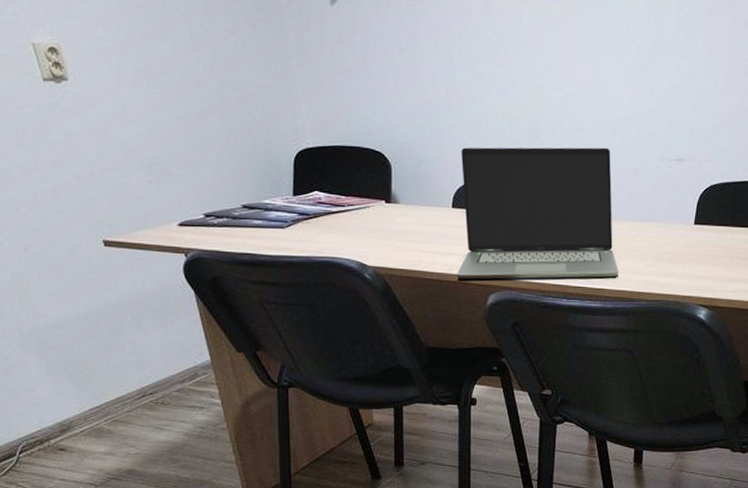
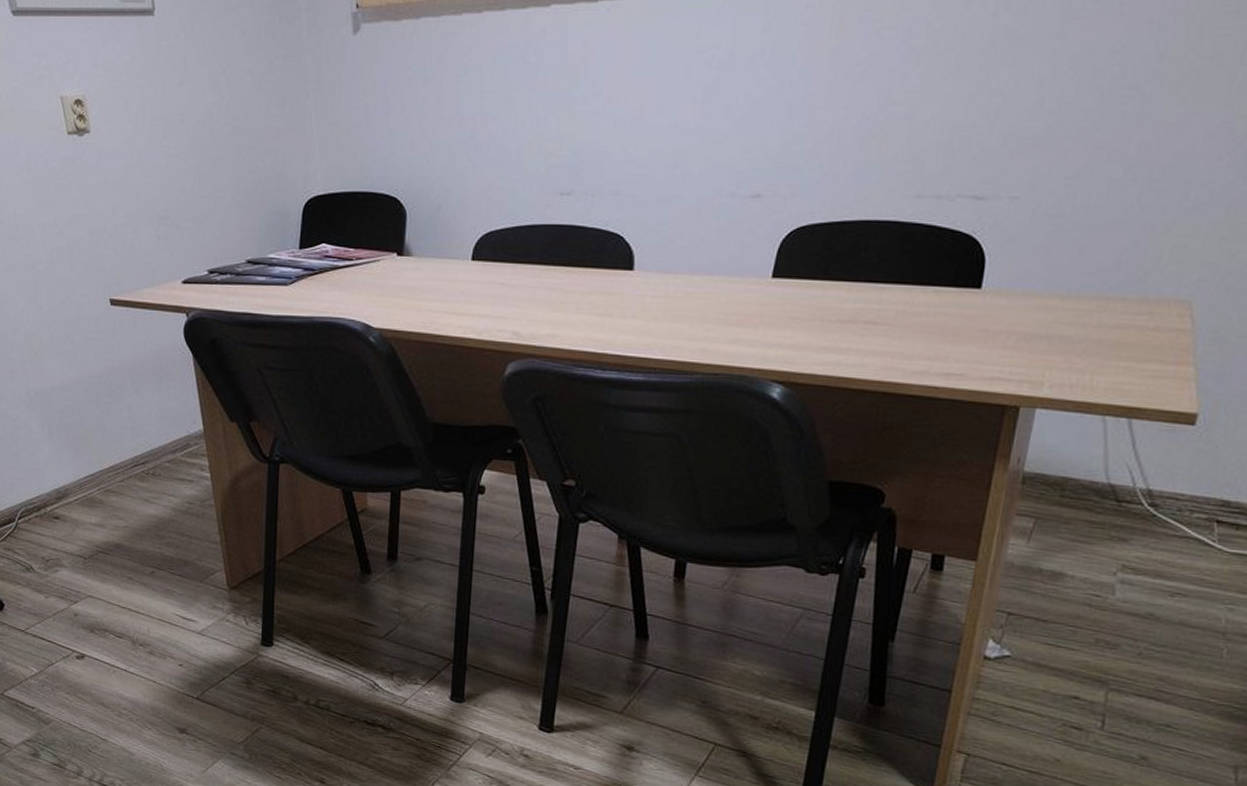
laptop: present [456,147,618,280] -> none [471,183,669,345]

